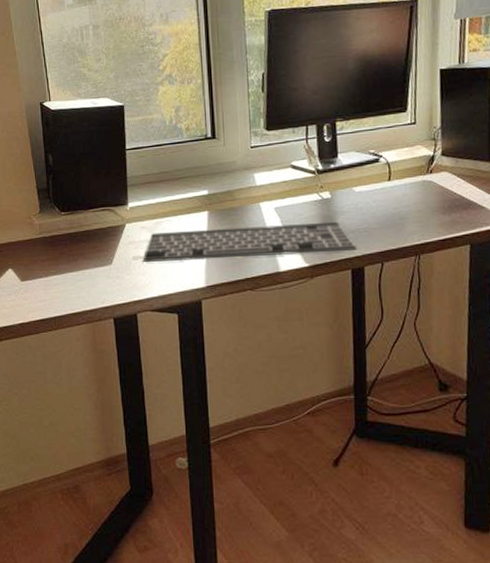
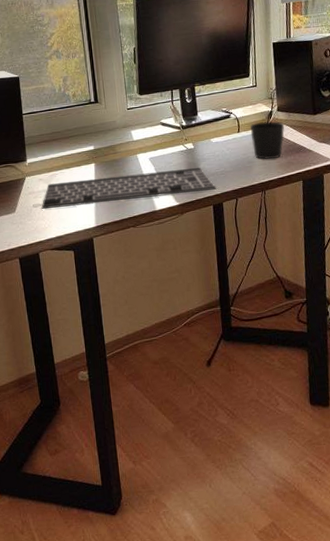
cup: none [404,167,450,216] -> present [250,121,285,160]

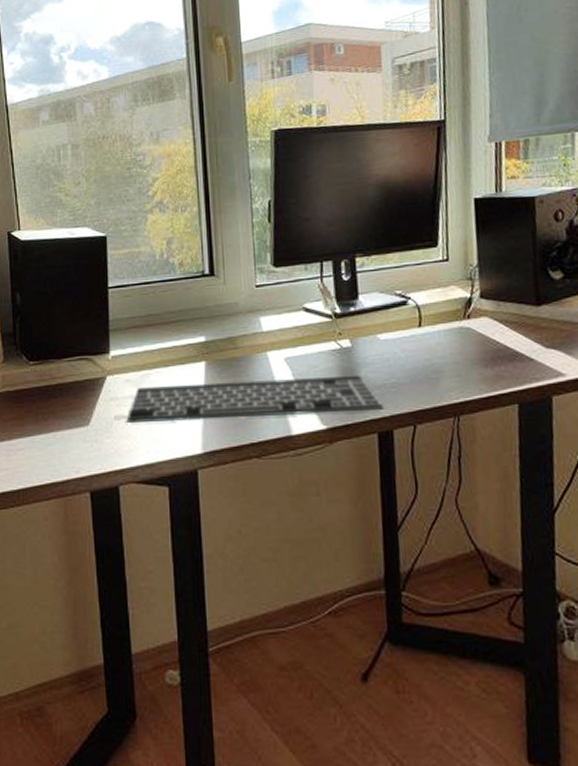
cup: present [250,121,285,160] -> none [437,311,492,370]

